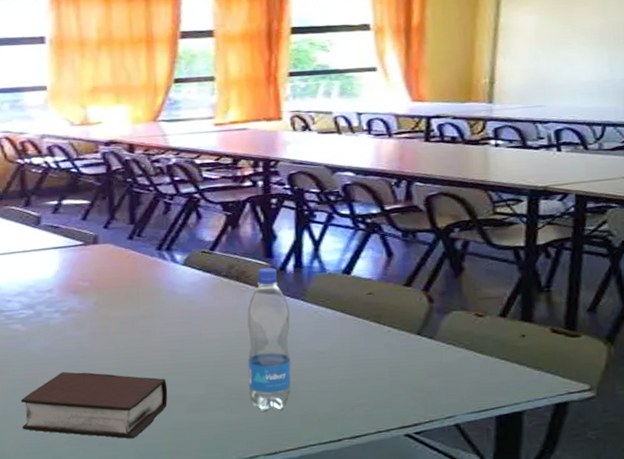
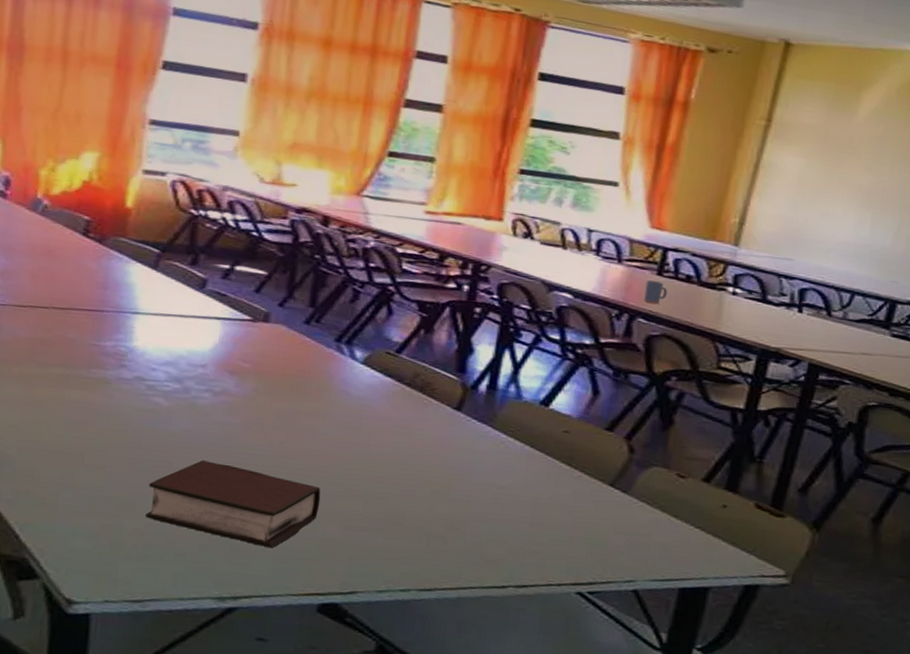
bottle: present [247,268,291,412] -> none [411,383,474,543]
mug: none [416,147,438,168] -> present [644,280,668,305]

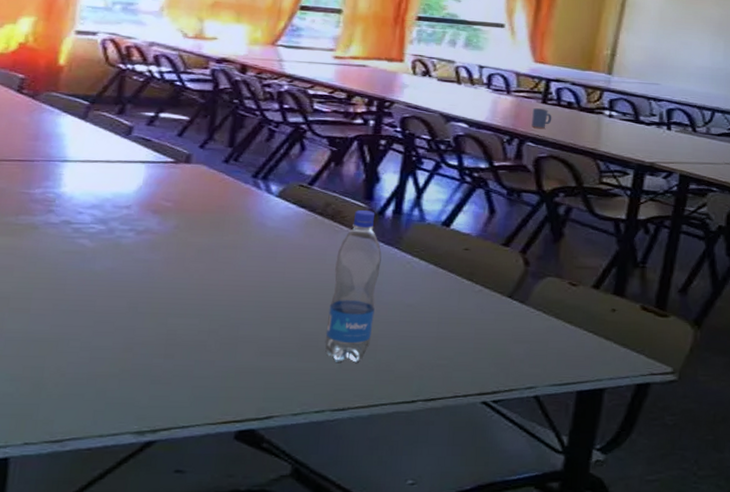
bible: present [146,460,321,548] -> none [68,297,239,379]
bottle: none [411,383,474,543] -> present [325,210,382,363]

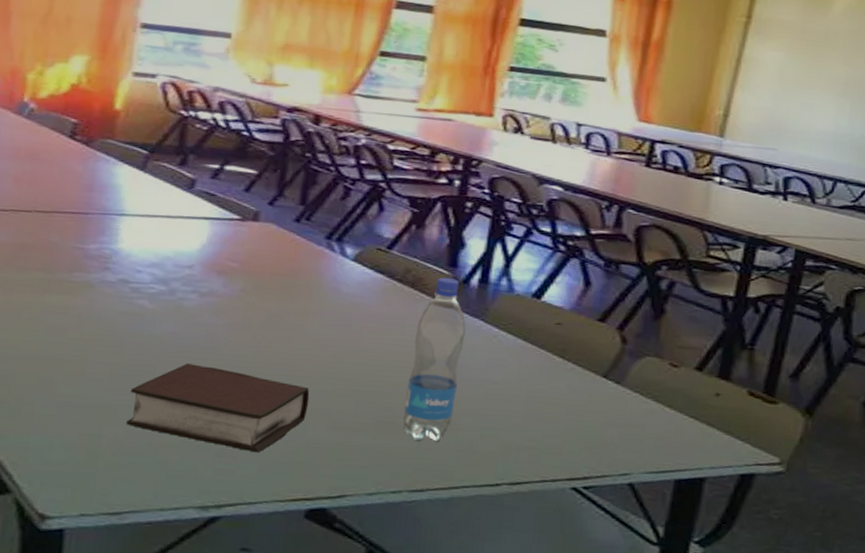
bible: none [68,297,239,379] -> present [126,363,310,453]
mug: present [531,108,552,129] -> none [633,172,656,196]

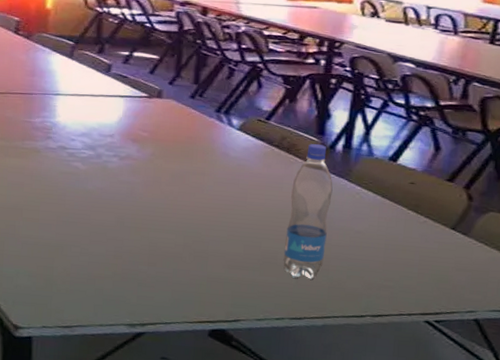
bible: present [126,363,310,453] -> none [71,213,208,284]

